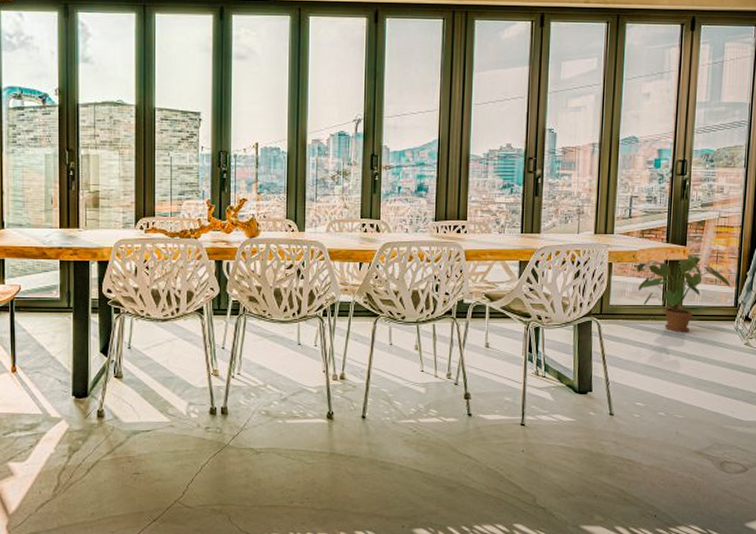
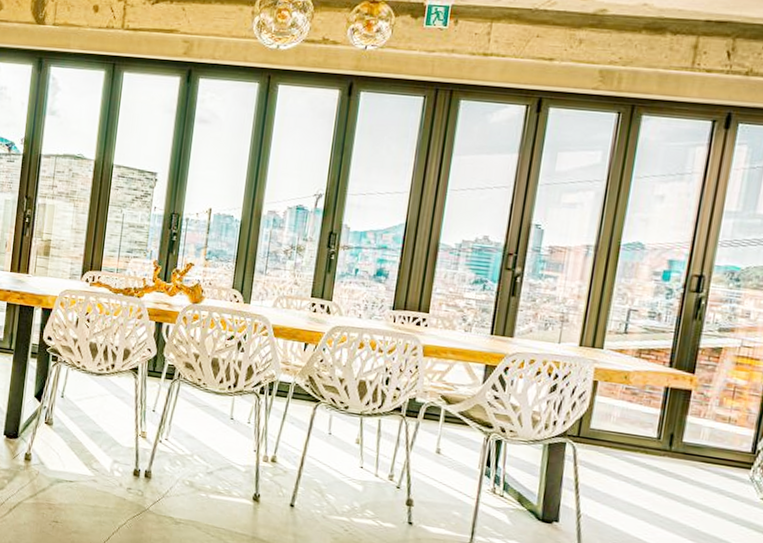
house plant: present [636,254,733,333] -> none [627,384,751,474]

